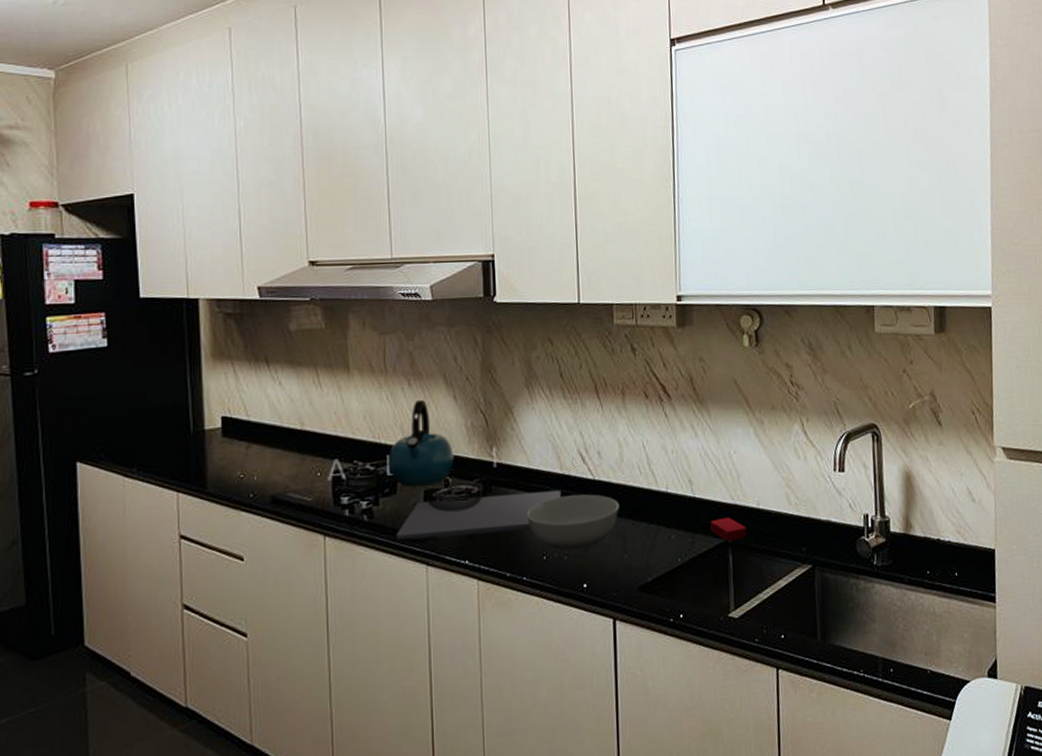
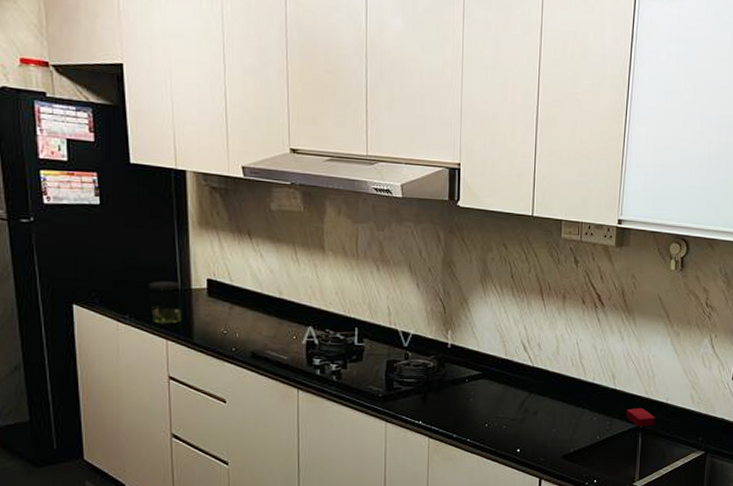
jar: none [159,423,194,475] -> present [149,281,182,324]
kettle: present [388,400,454,487] -> none [356,284,414,357]
cutting board: present [396,489,562,541] -> none [361,369,505,402]
bowl: present [526,494,620,552] -> none [473,377,552,422]

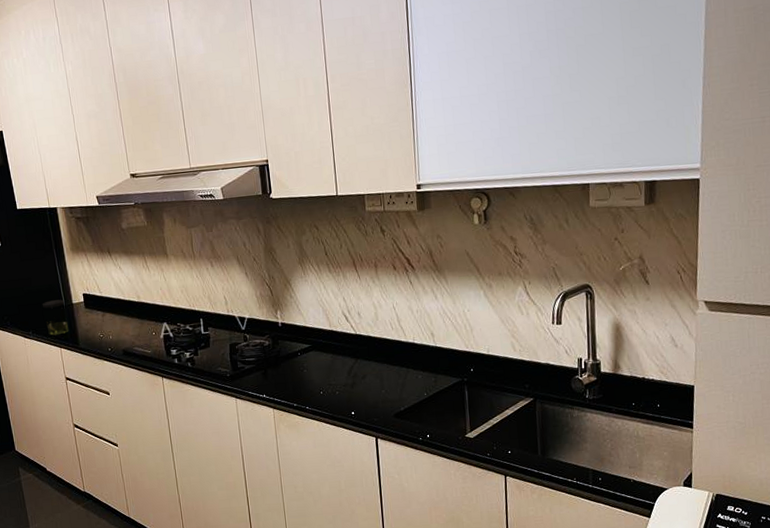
sponge: present [626,408,656,427] -> none [449,362,480,381]

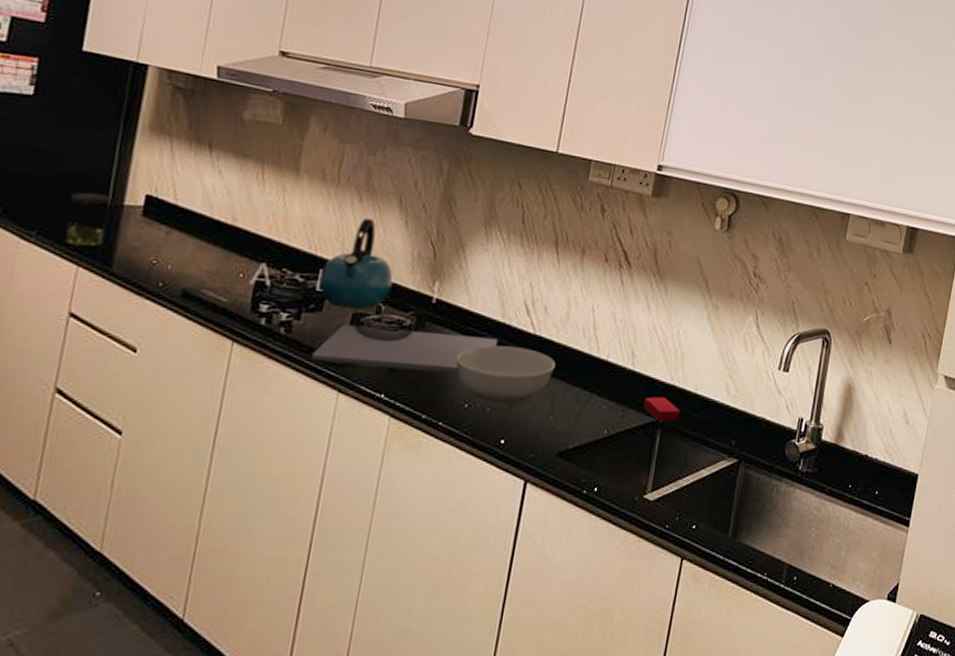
kettle: none [201,277,250,342] -> present [319,218,393,309]
cutting board: none [212,342,332,381] -> present [311,323,499,374]
bowl: none [306,345,377,388] -> present [456,345,556,405]
sponge: none [449,362,480,381] -> present [643,396,681,422]

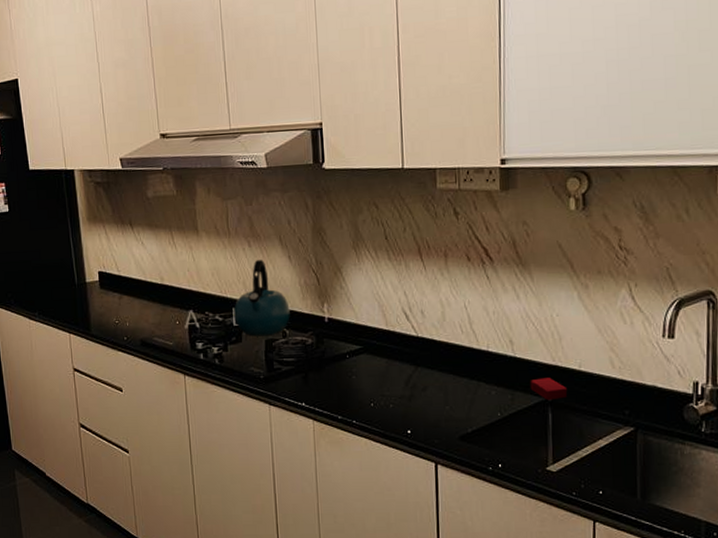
jar: present [65,192,111,247] -> none [52,277,80,319]
cutting board: present [311,323,499,374] -> none [243,344,387,383]
bowl: present [456,345,556,405] -> none [355,349,442,400]

